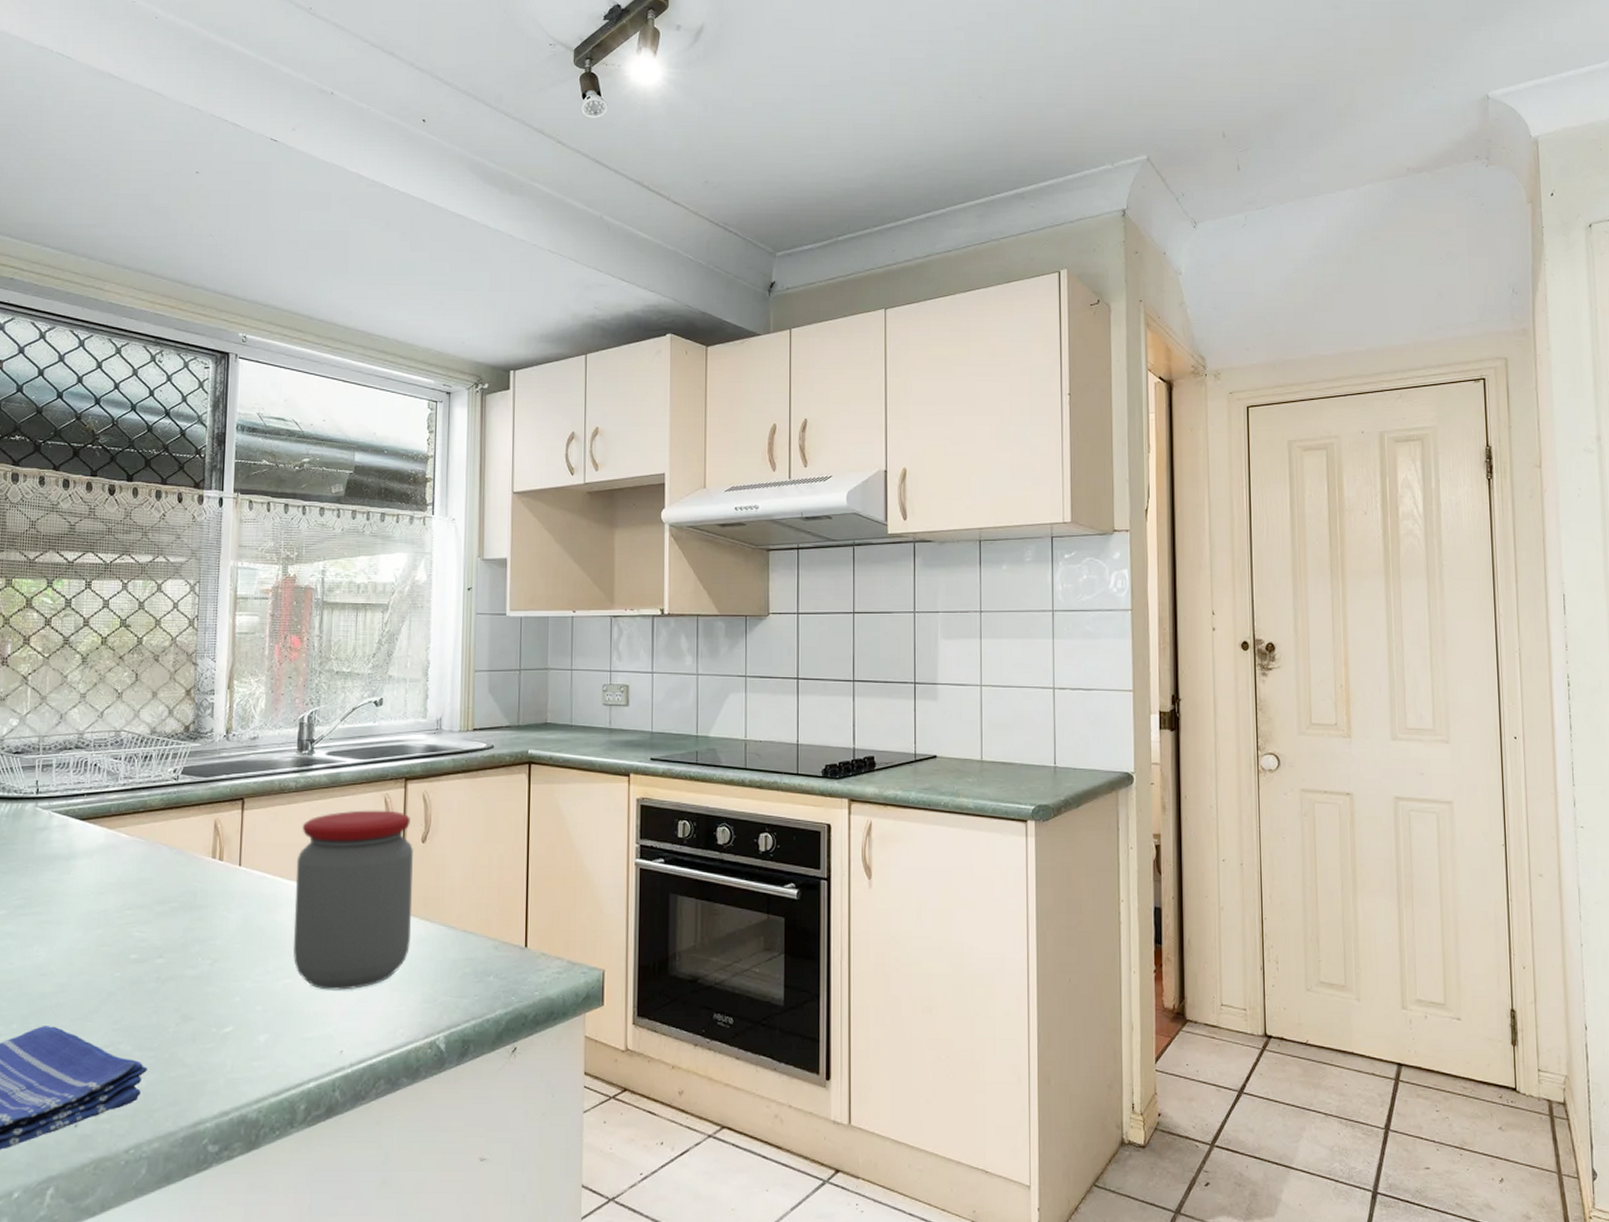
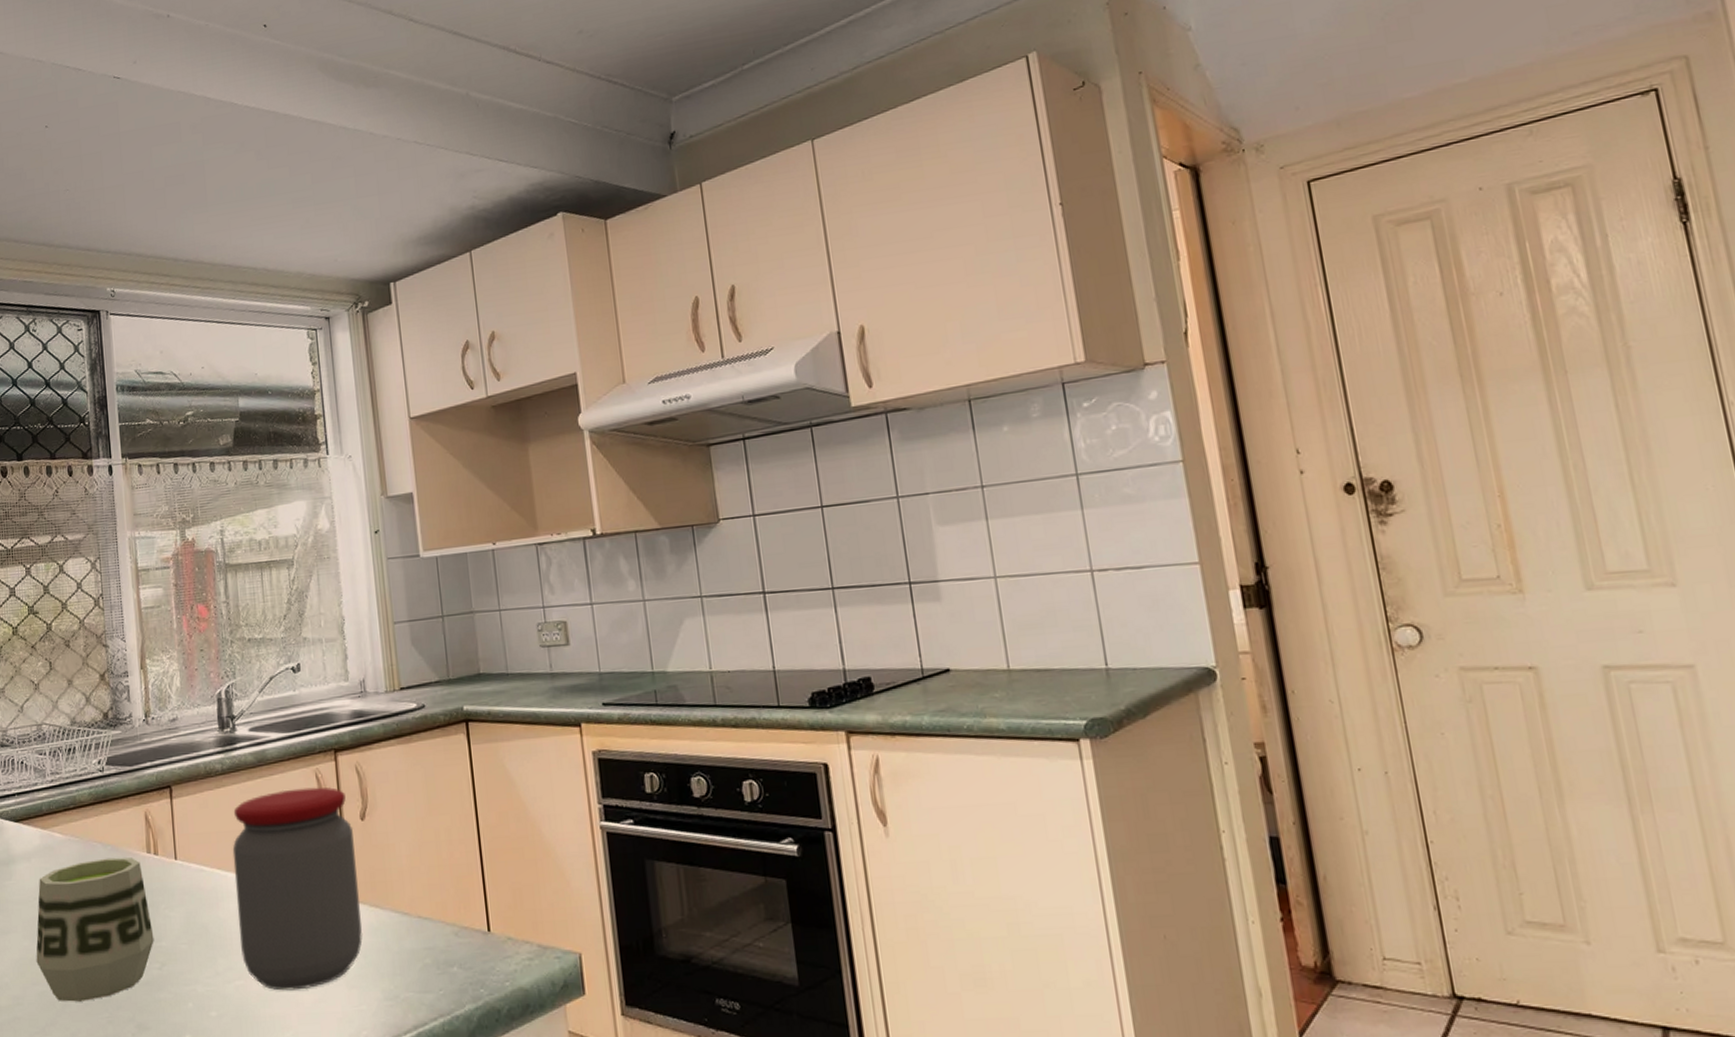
cup: none [86,860,209,991] -> present [36,857,154,1002]

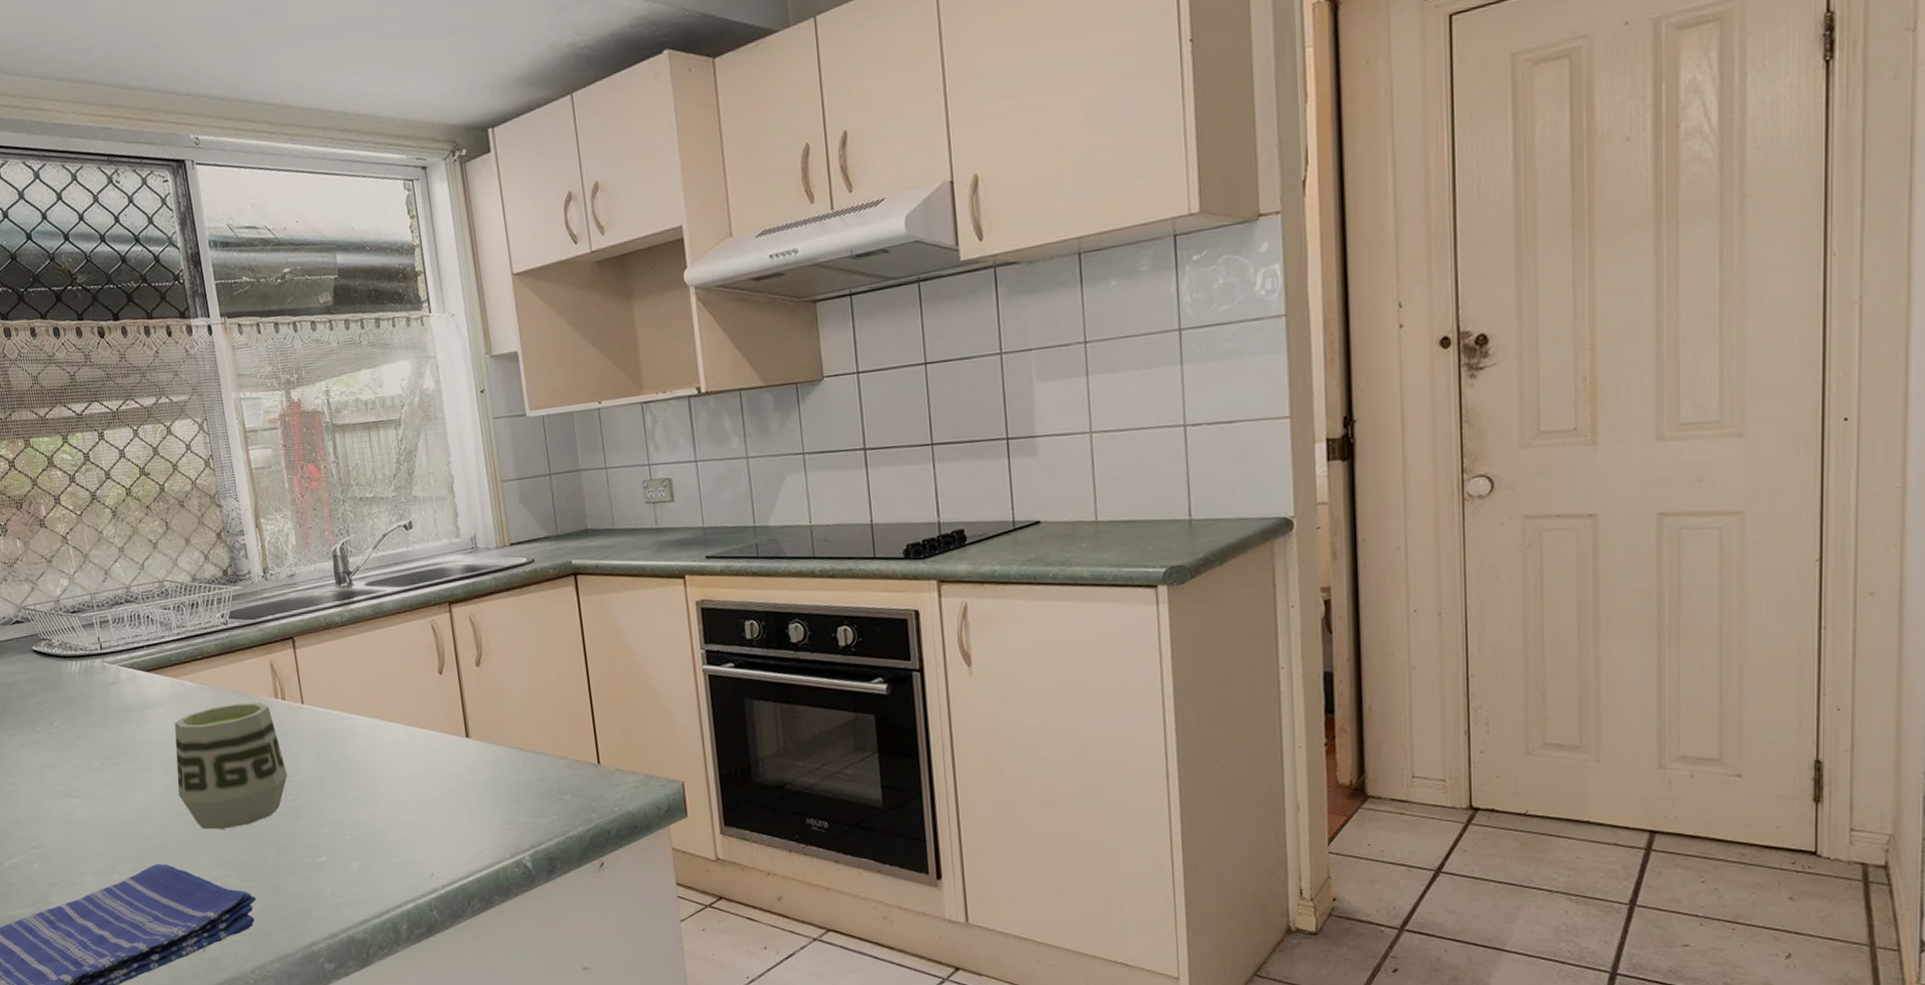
jar: present [232,787,363,991] -> none [354,636,482,818]

